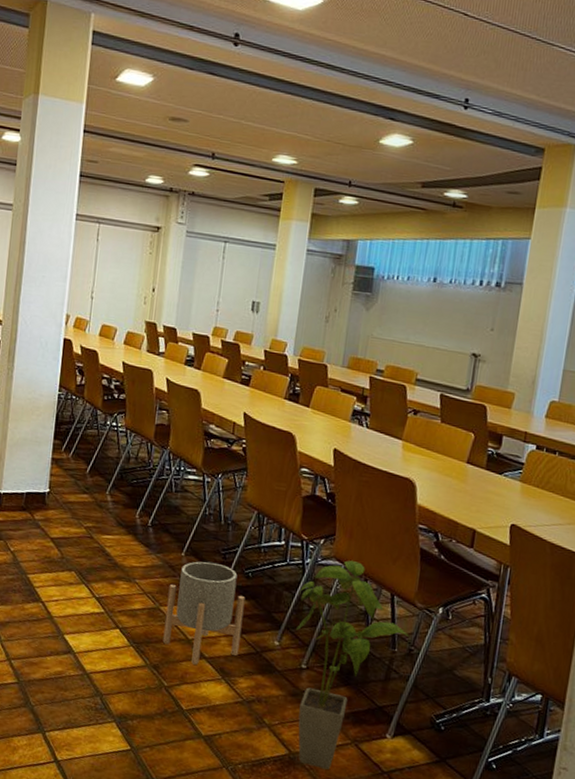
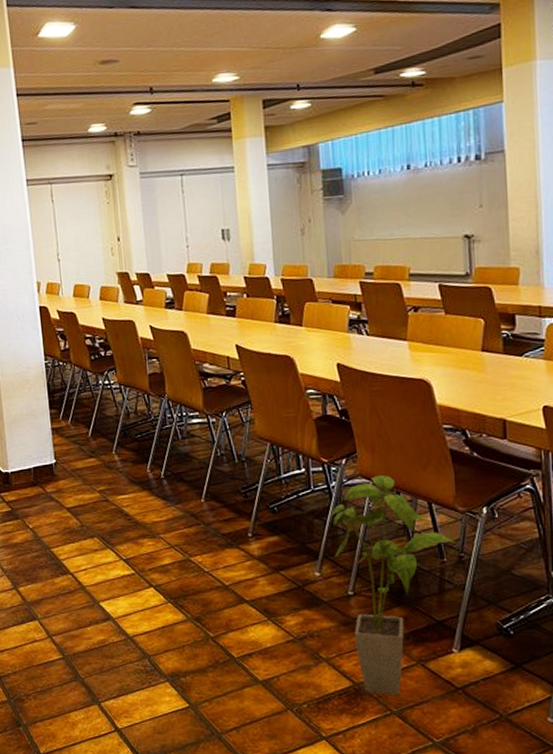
planter: present [162,561,246,665] -> none [195,503,280,610]

